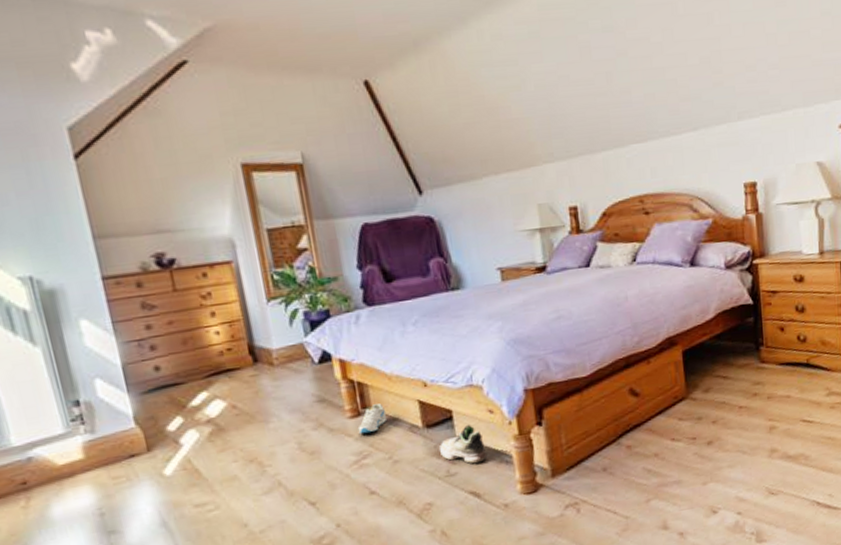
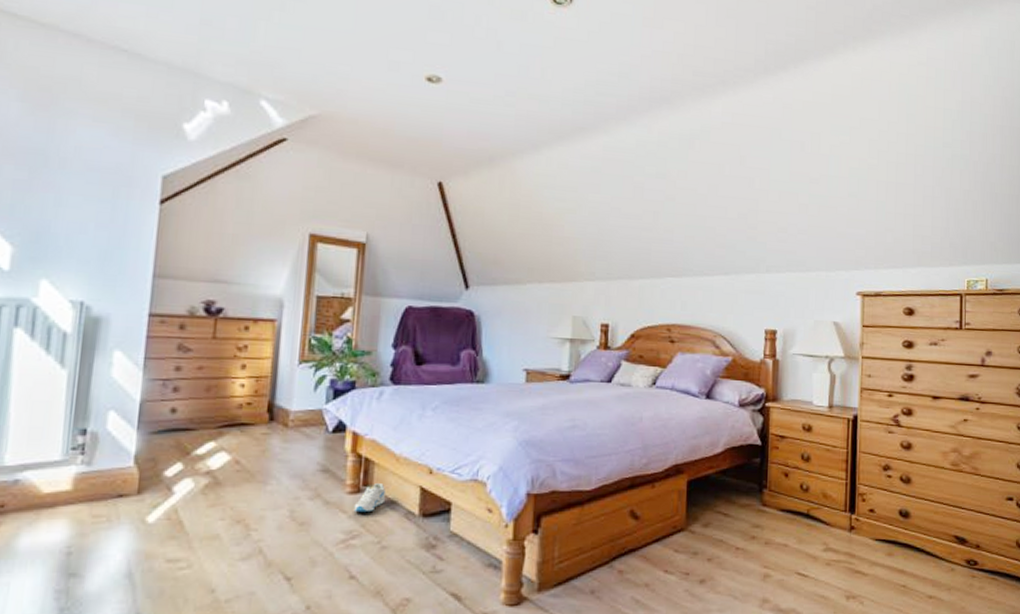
shoe: present [439,424,488,464] -> none [429,520,478,564]

